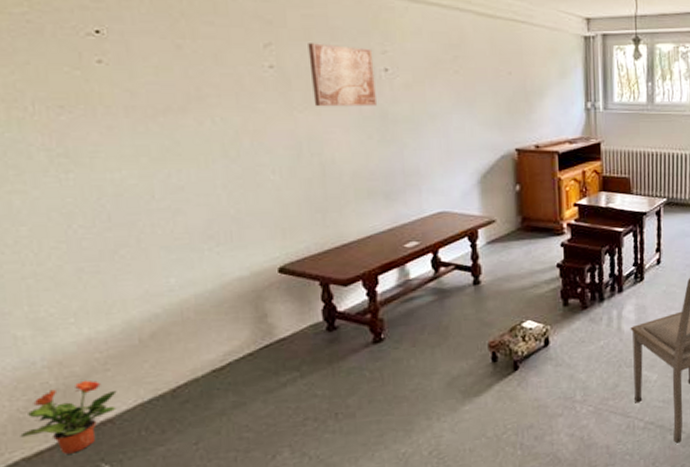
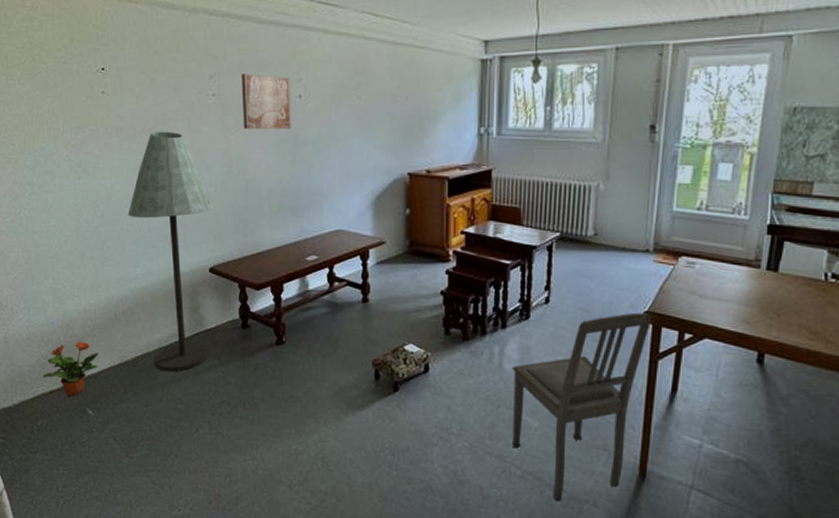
floor lamp: none [151,109,287,398] -> present [128,131,213,372]

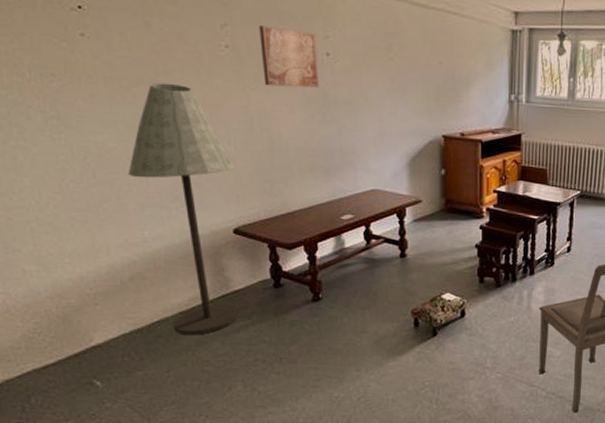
potted plant: present [43,341,99,397] -> none [31,311,104,370]

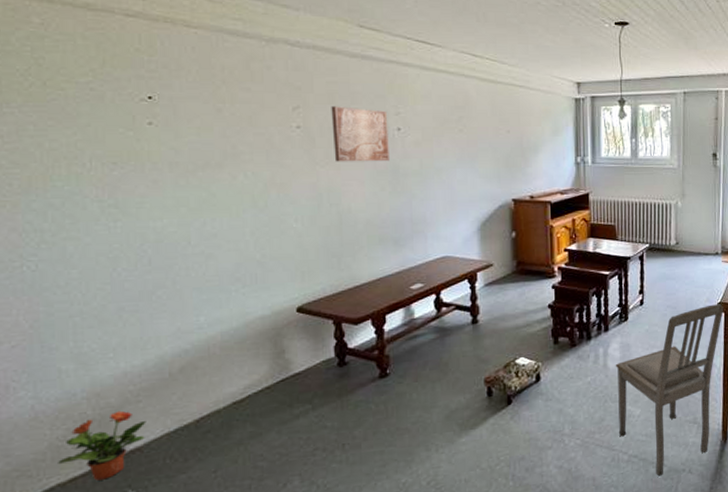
potted plant: none [31,311,104,370] -> present [58,410,146,481]
floor lamp: present [128,82,241,335] -> none [186,165,301,428]

